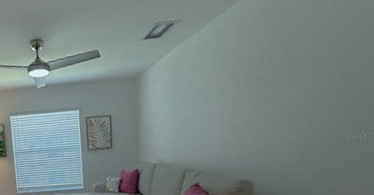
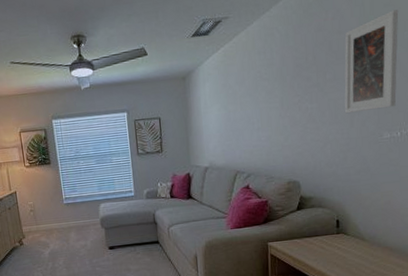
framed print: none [302,8,365,114] -> present [344,10,399,114]

